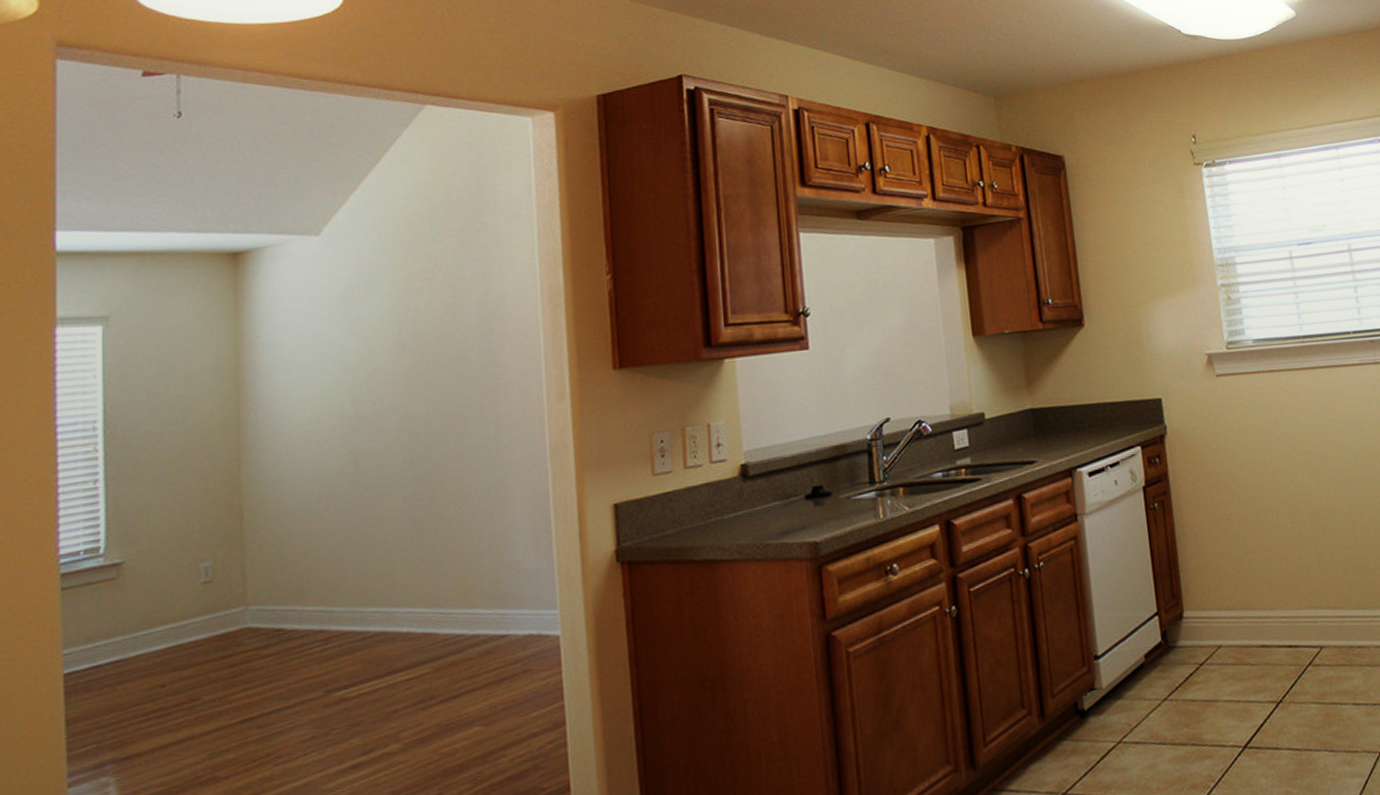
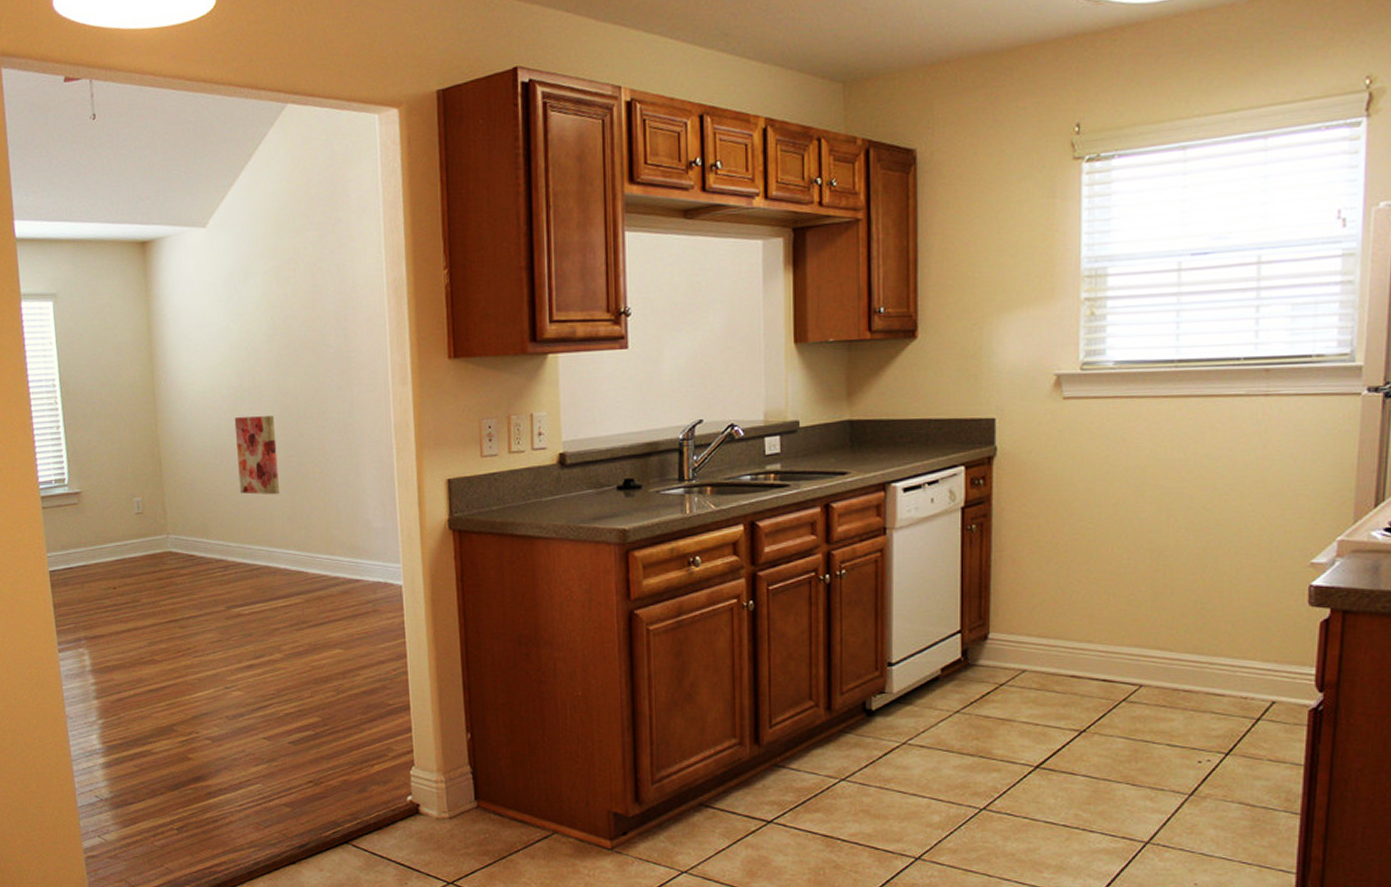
wall art: none [346,447,403,544] -> present [234,416,279,495]

